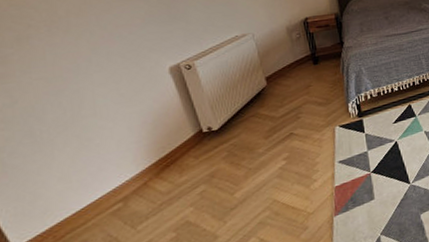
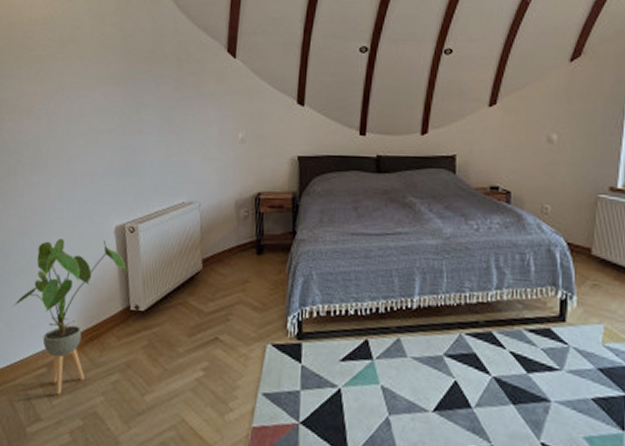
house plant: none [63,82,194,220] -> present [12,238,129,394]

